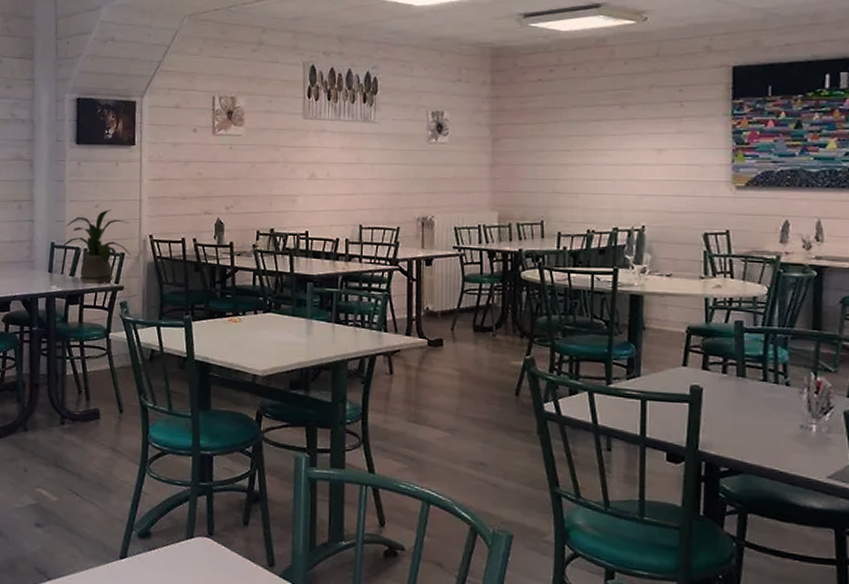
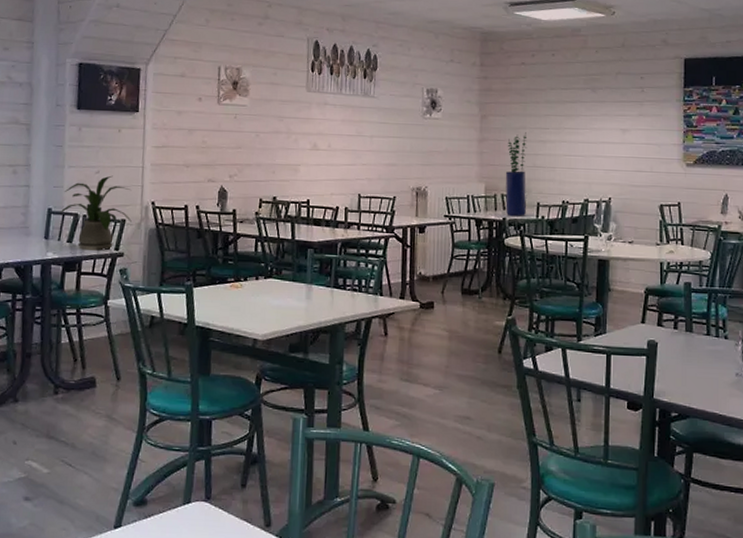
vase: none [521,155,546,247] -> present [505,132,528,216]

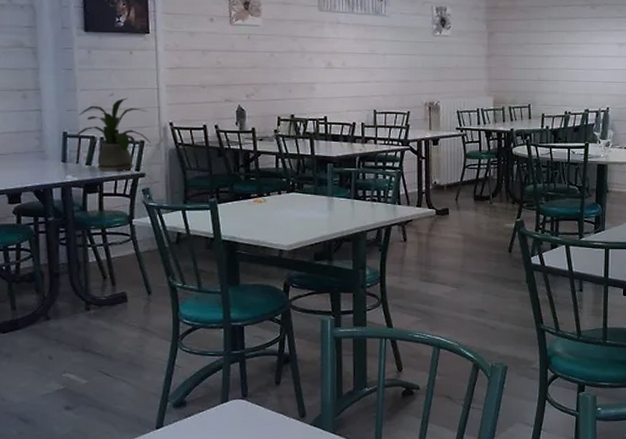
vase: present [505,132,528,216] -> none [512,48,532,127]

